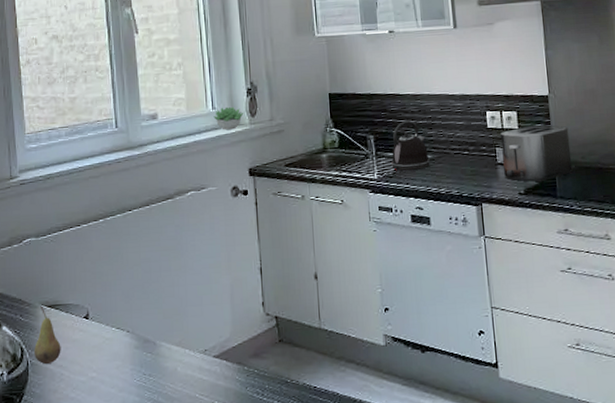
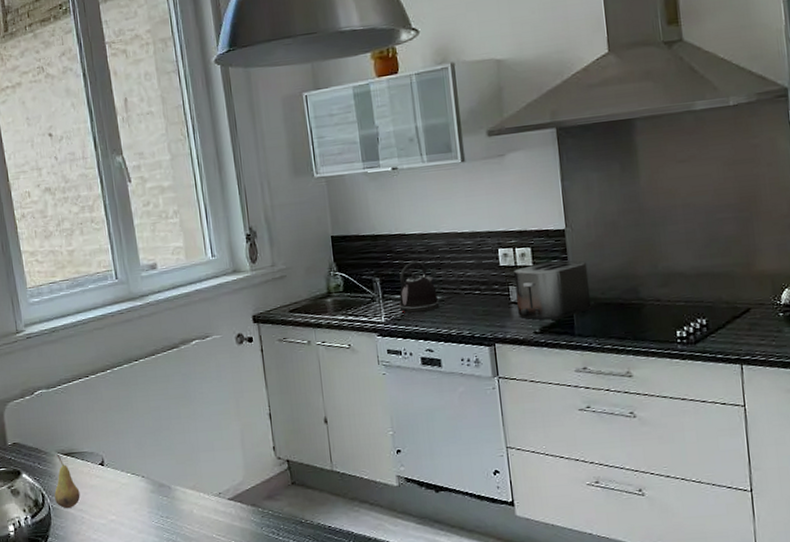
succulent plant: present [213,106,244,130] -> none [213,254,244,278]

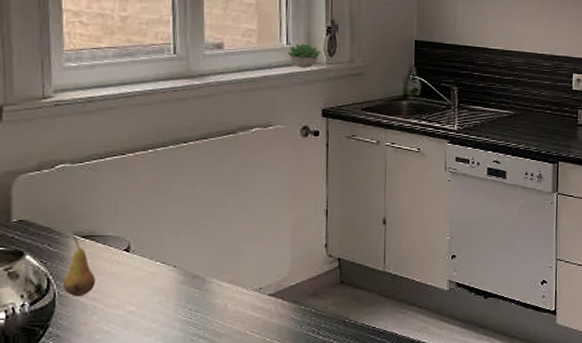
succulent plant: none [213,254,244,278] -> present [287,43,322,68]
kettle: present [399,260,440,313] -> none [473,75,512,124]

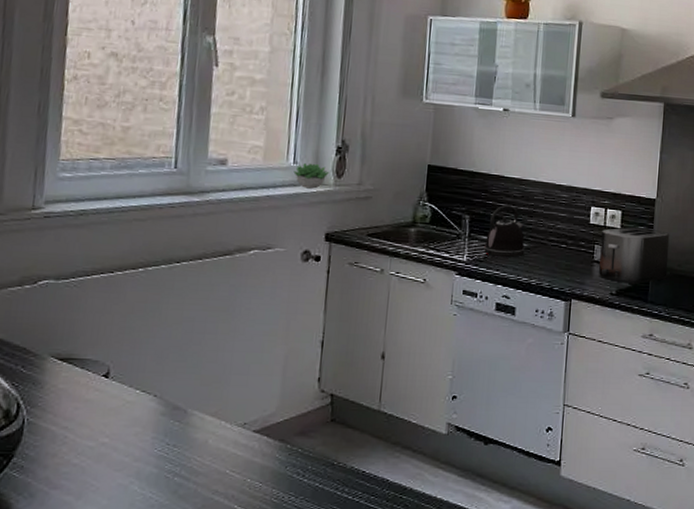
fruit: present [63,236,96,297] -> none [34,358,70,425]
kettle: none [473,75,512,124] -> present [484,204,525,257]

